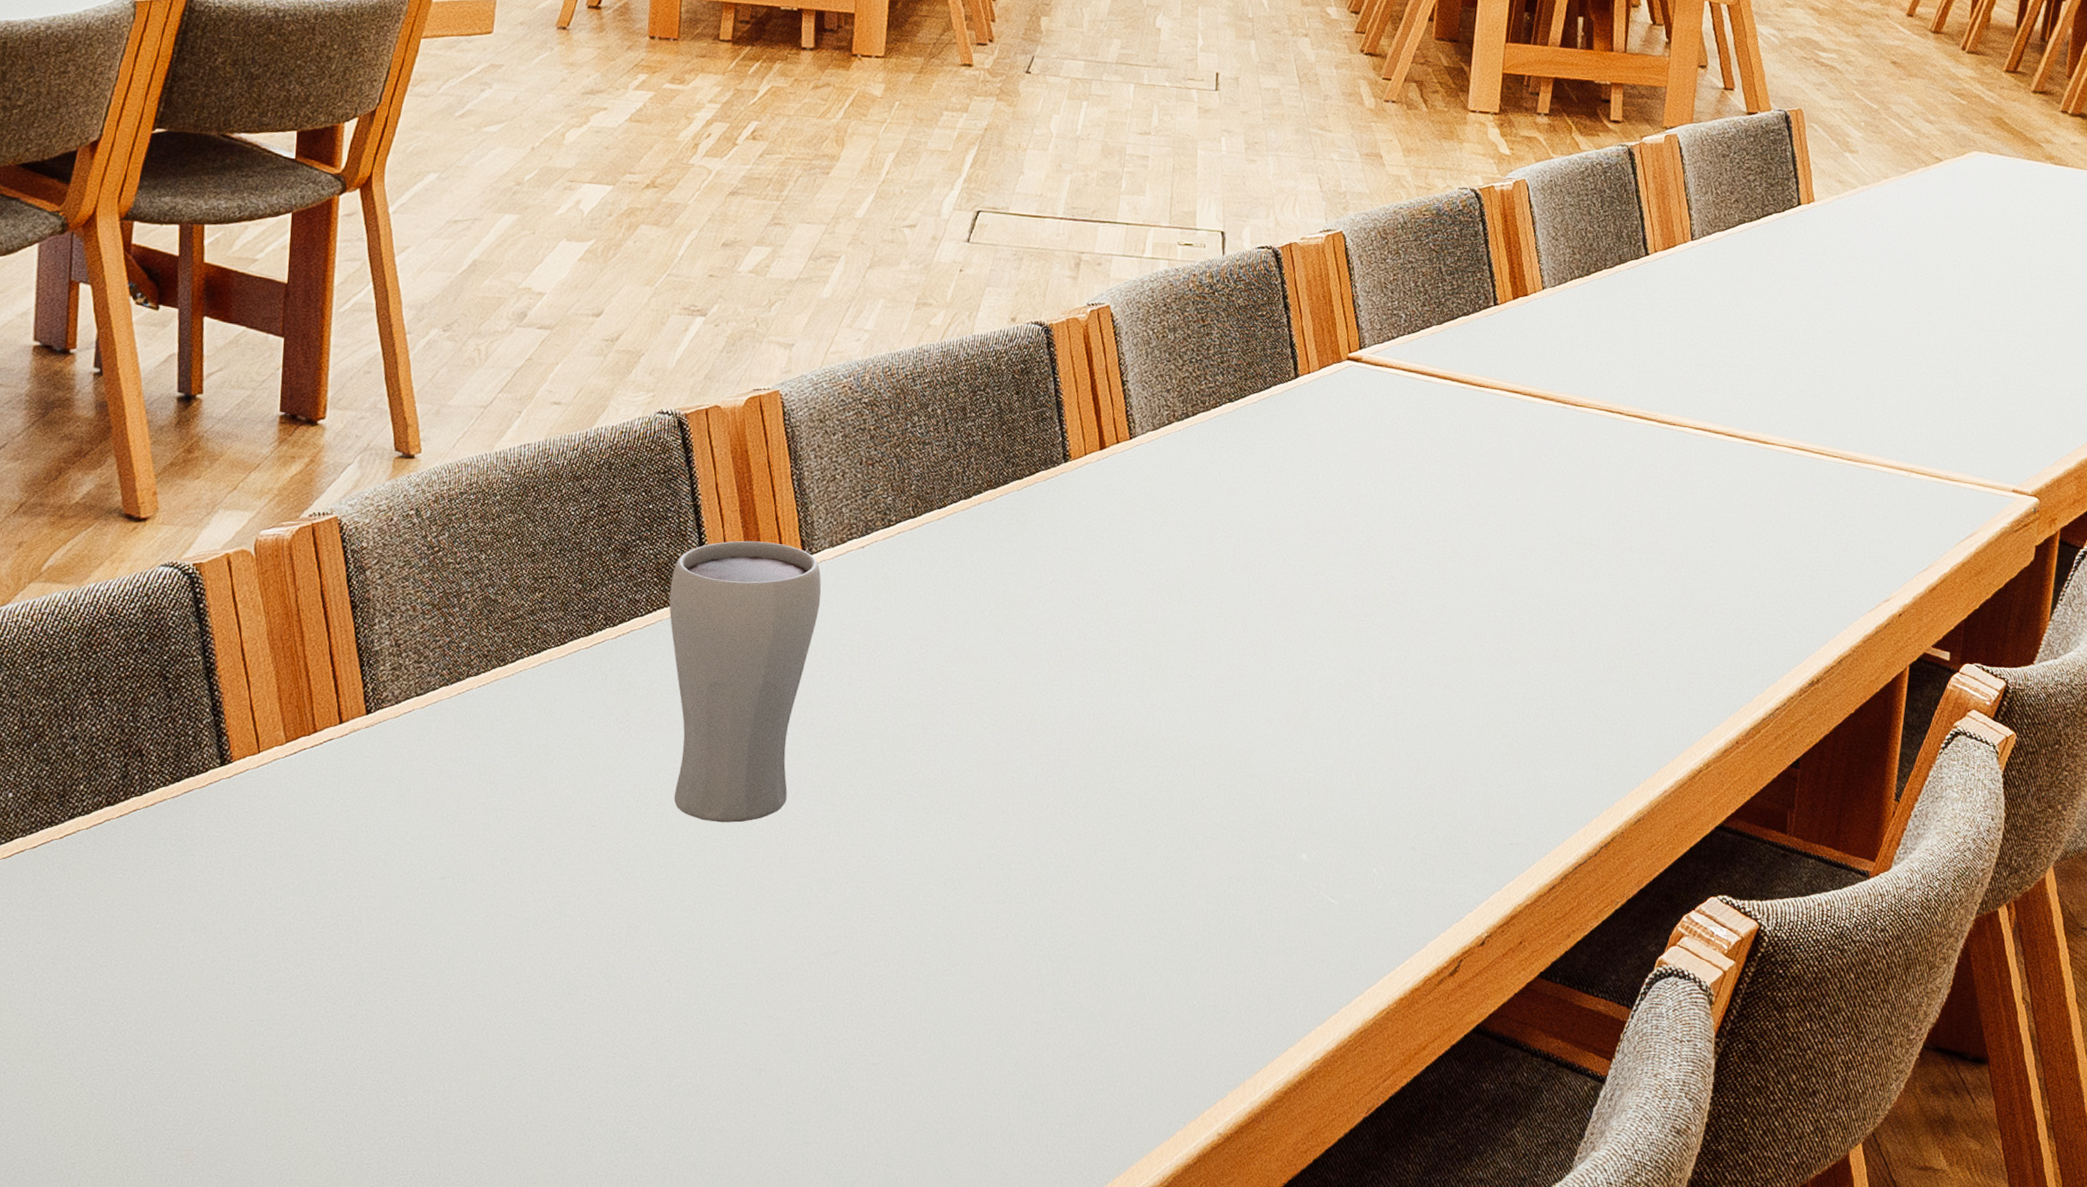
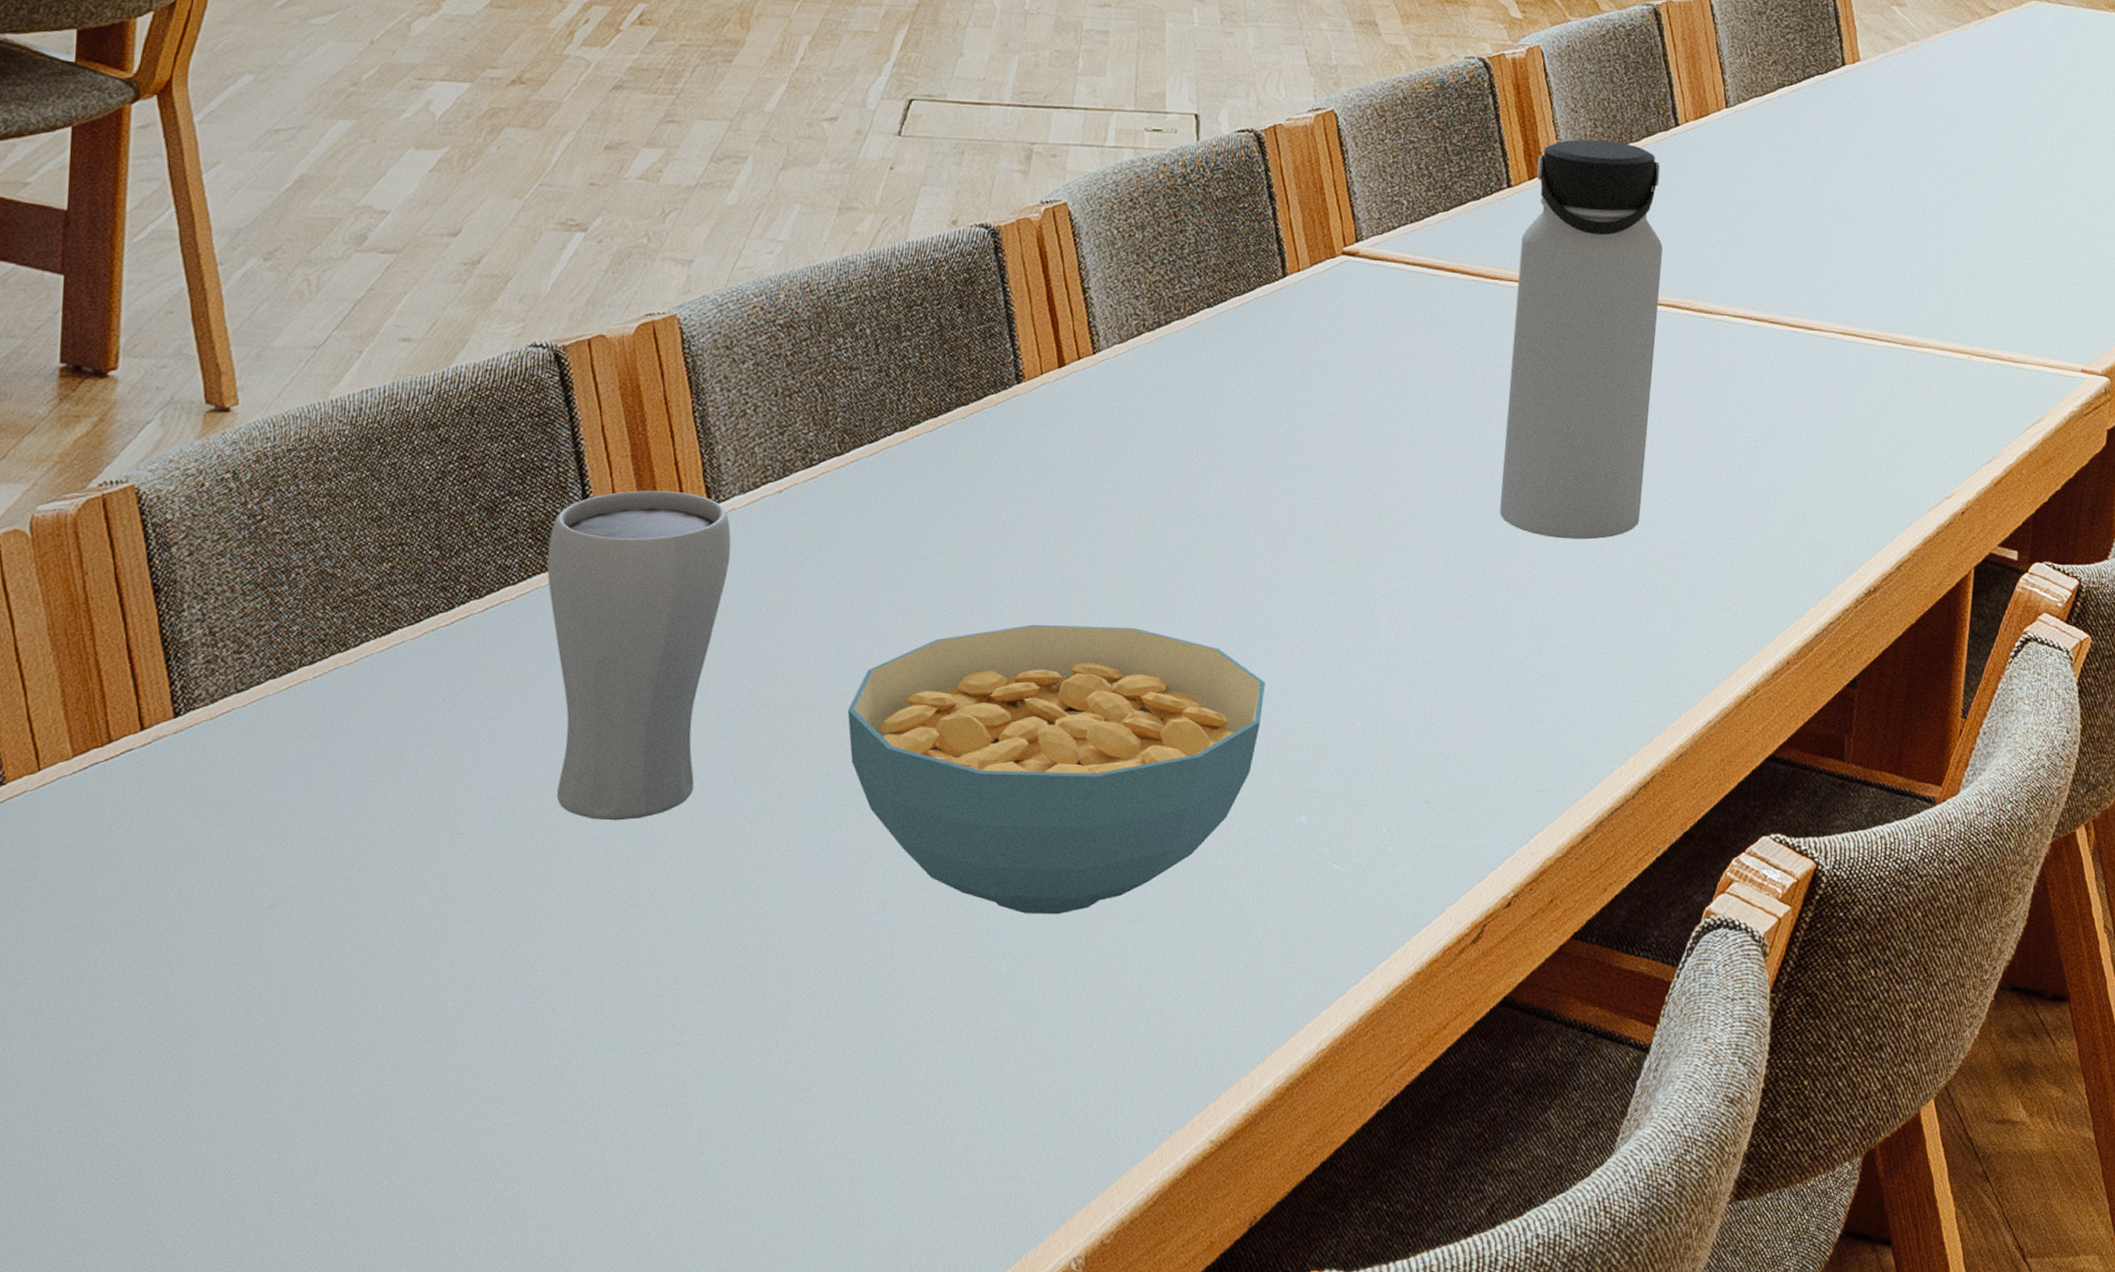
cereal bowl: none [916,672,1273,927] -> present [847,624,1265,915]
water bottle: none [1481,264,1632,623] -> present [1500,139,1663,540]

